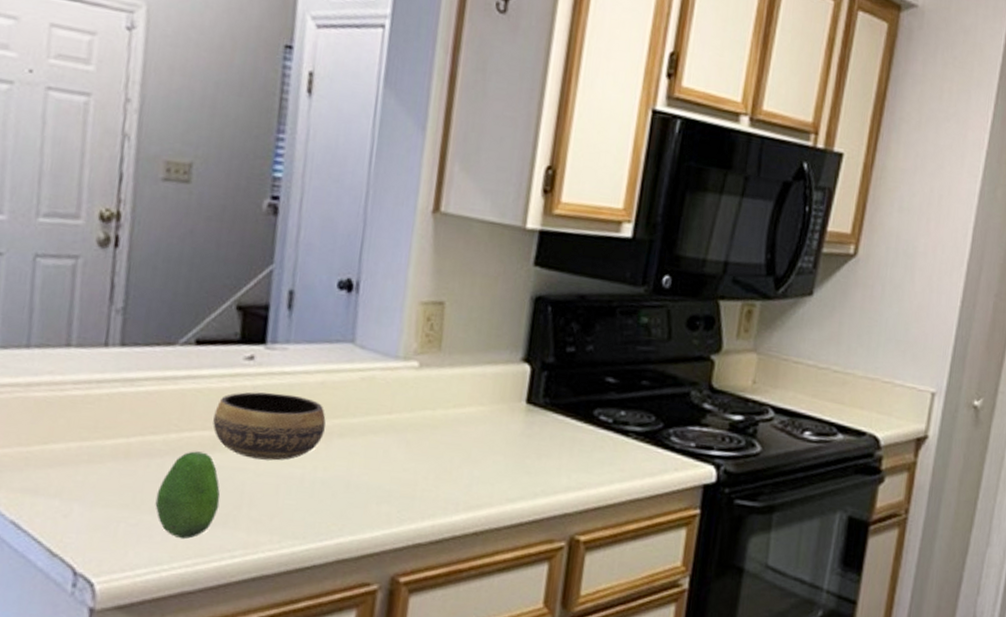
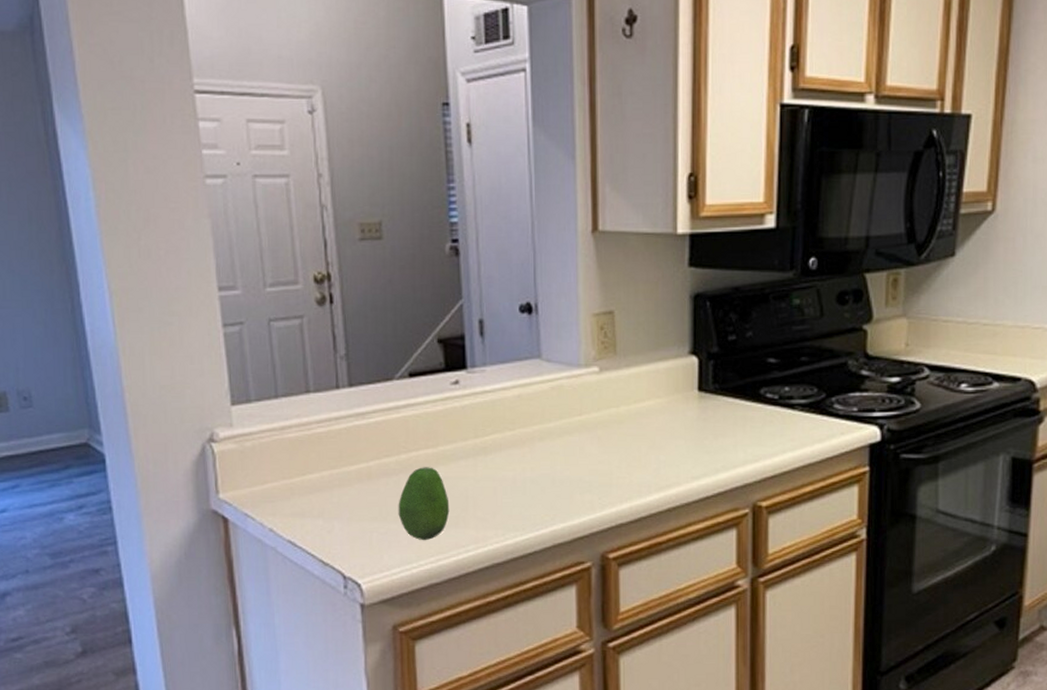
bowl: present [213,392,326,461] -> none [434,409,527,468]

